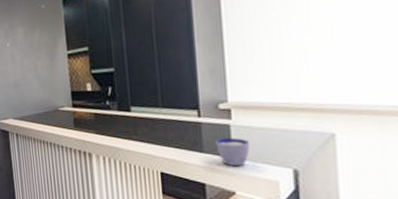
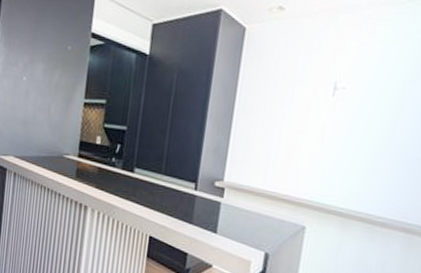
cup: present [216,138,250,167] -> none [204,213,235,243]

